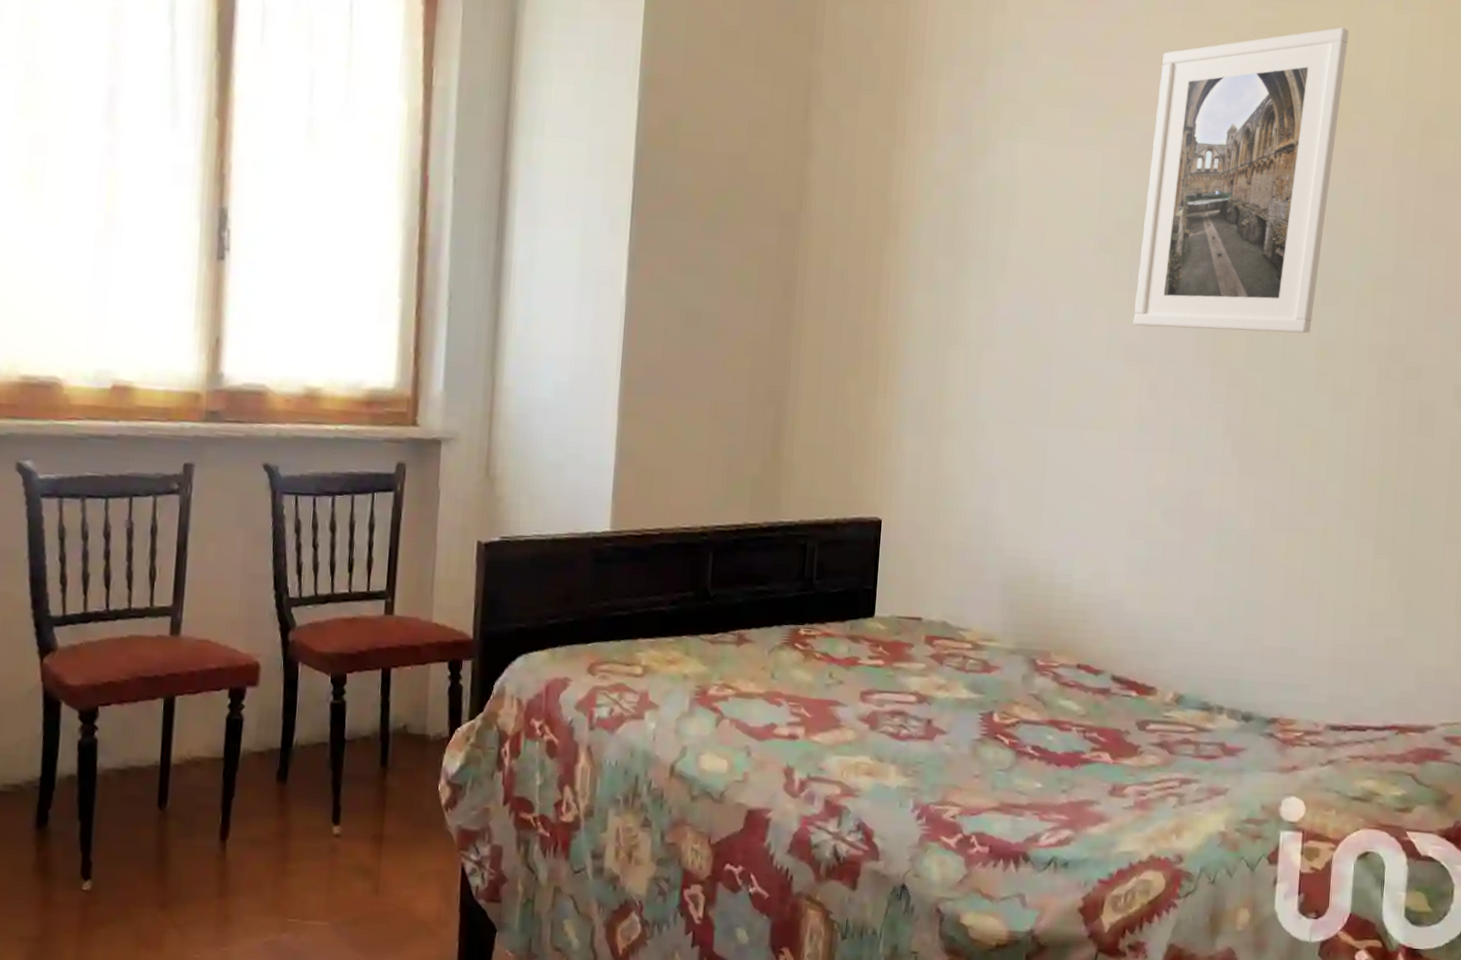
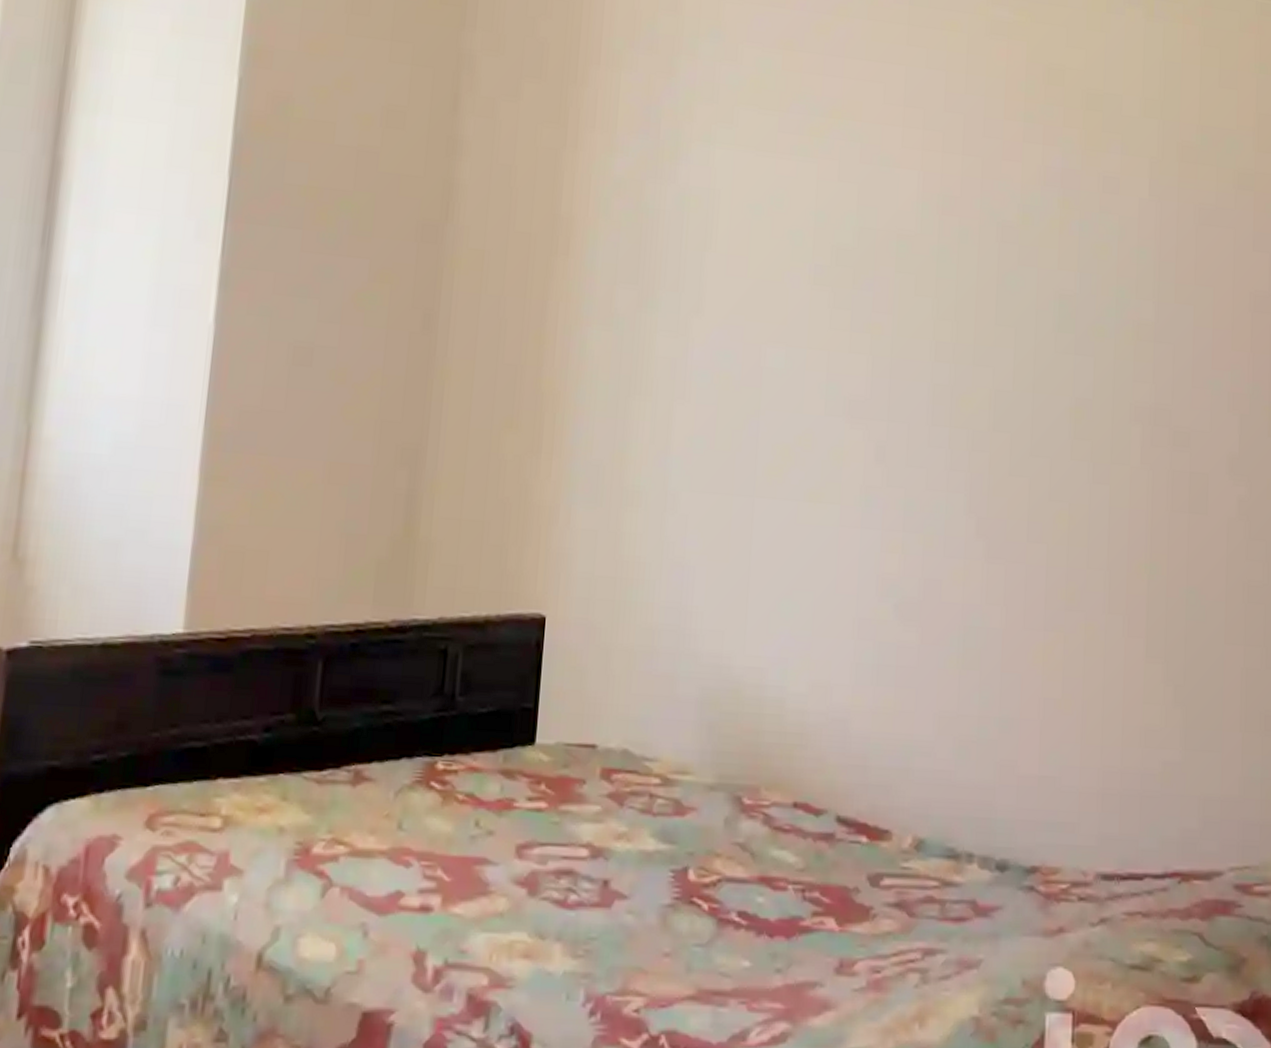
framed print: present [1133,27,1349,334] -> none [856,33,1096,389]

